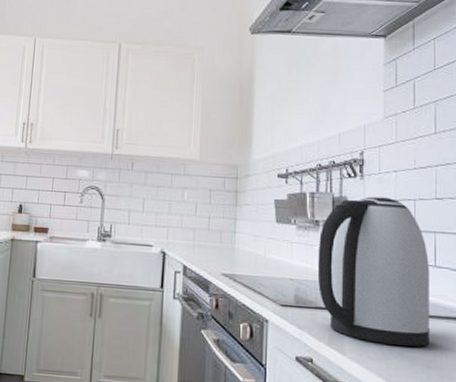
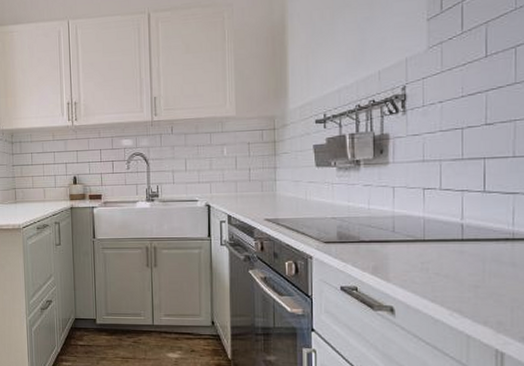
kettle: present [317,196,431,347] -> none [359,129,479,270]

